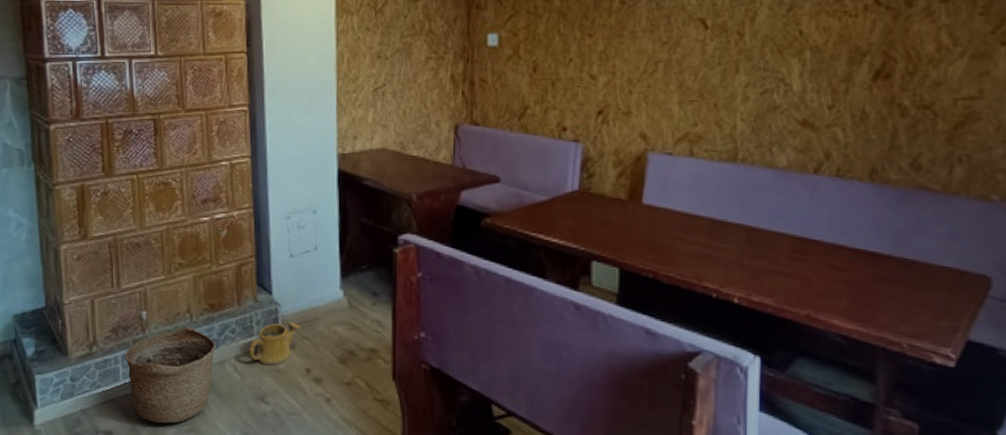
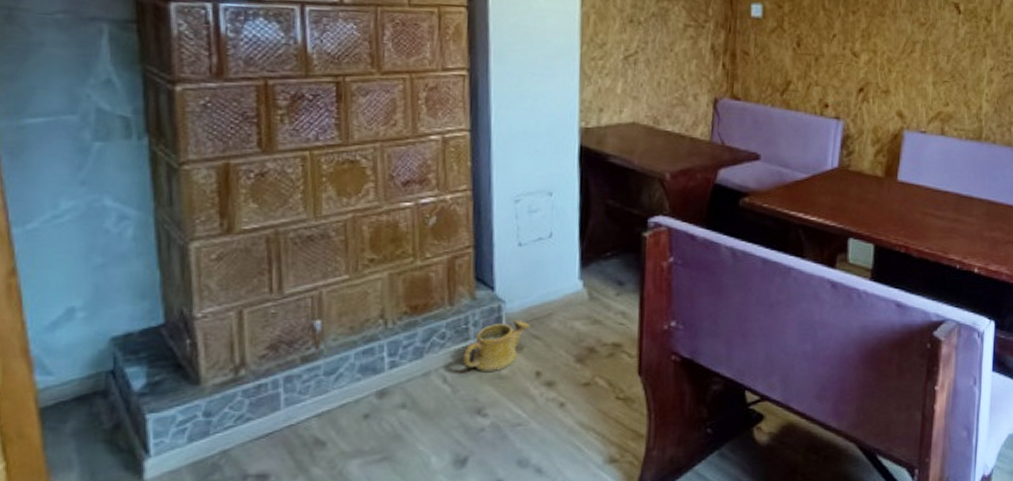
basket: present [125,326,216,424] -> none [289,335,419,455]

